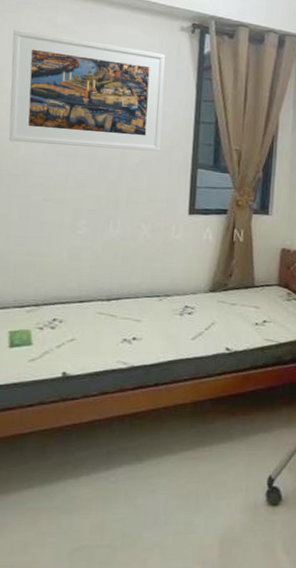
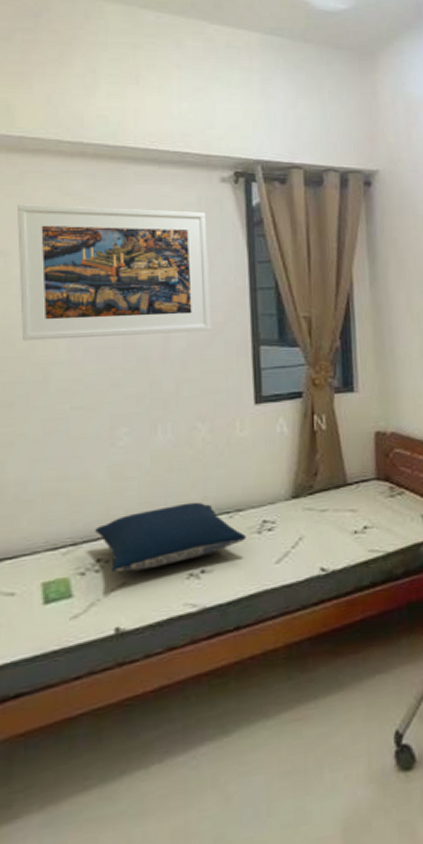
pillow: none [54,284,171,332] -> present [95,502,246,572]

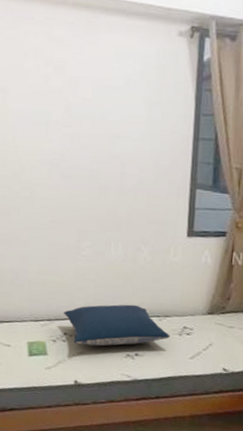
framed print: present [17,204,211,341] -> none [13,47,163,172]

